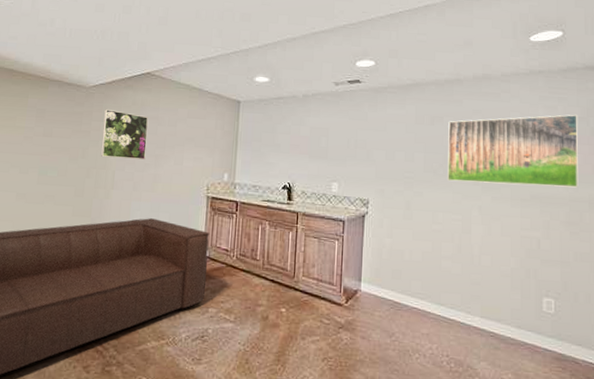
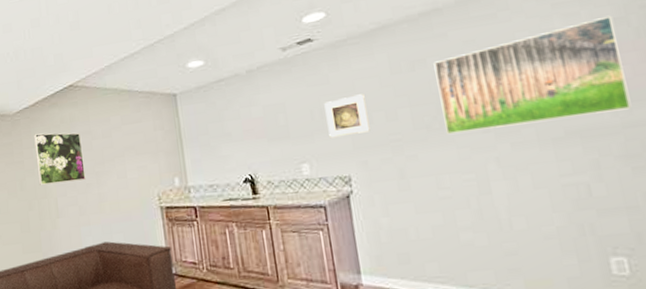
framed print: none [359,134,392,167] -> present [324,94,371,139]

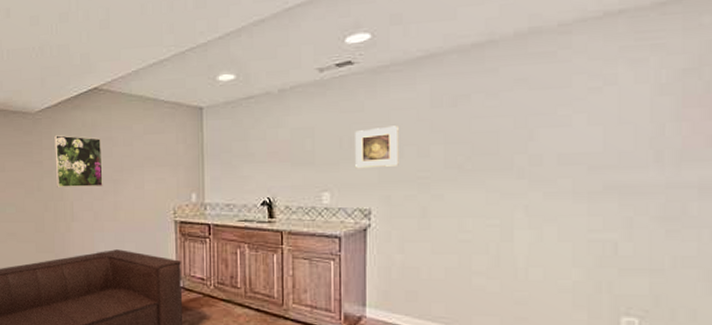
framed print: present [433,15,632,134] -> none [478,65,684,176]

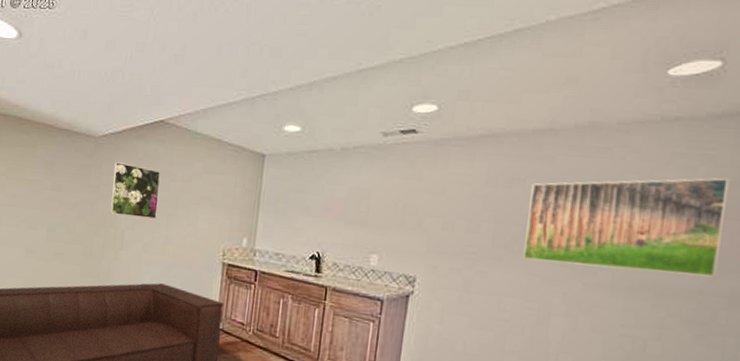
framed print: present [355,126,399,169] -> none [406,198,453,238]
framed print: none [478,65,684,176] -> present [523,177,730,277]

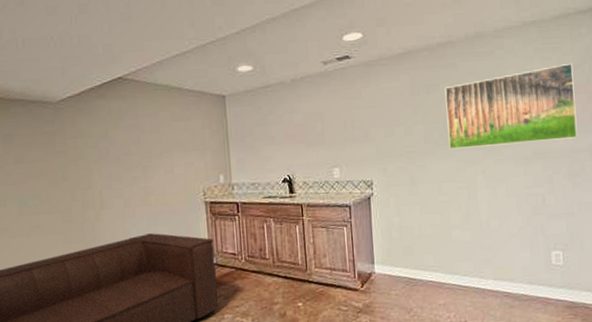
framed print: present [110,162,160,219] -> none [79,124,132,176]

